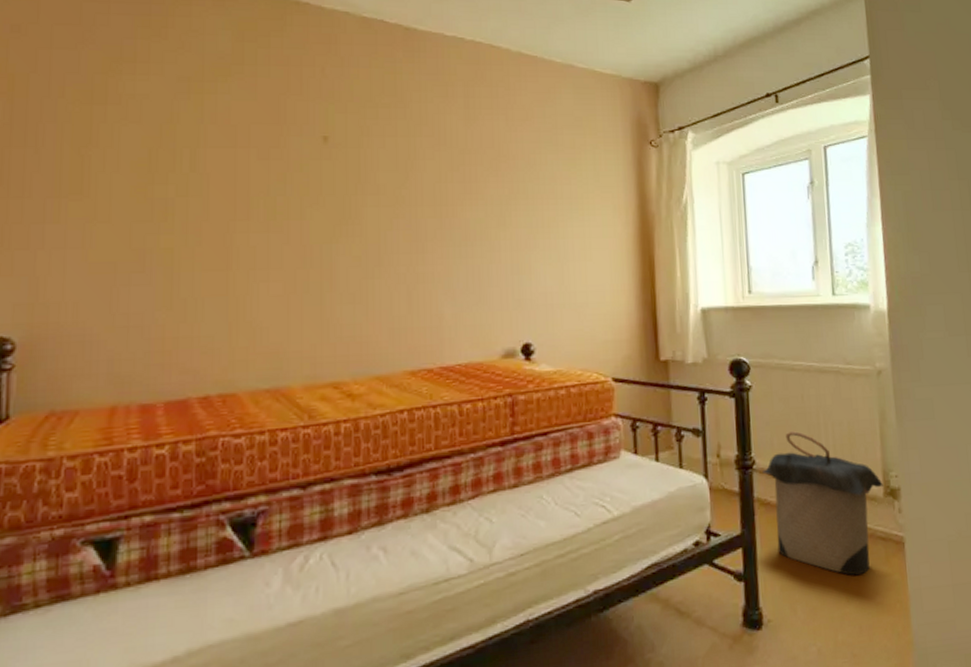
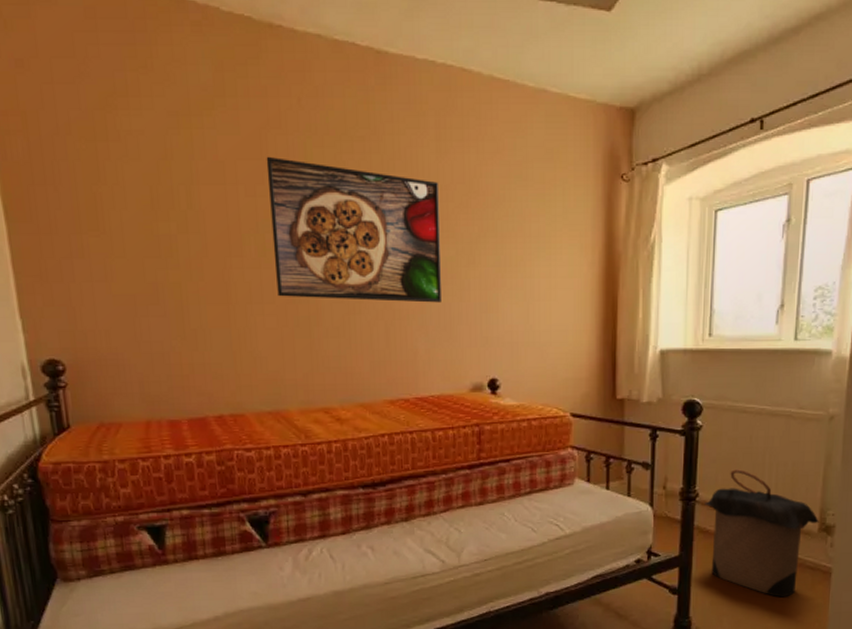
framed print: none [283,120,470,265] -> present [266,156,441,303]

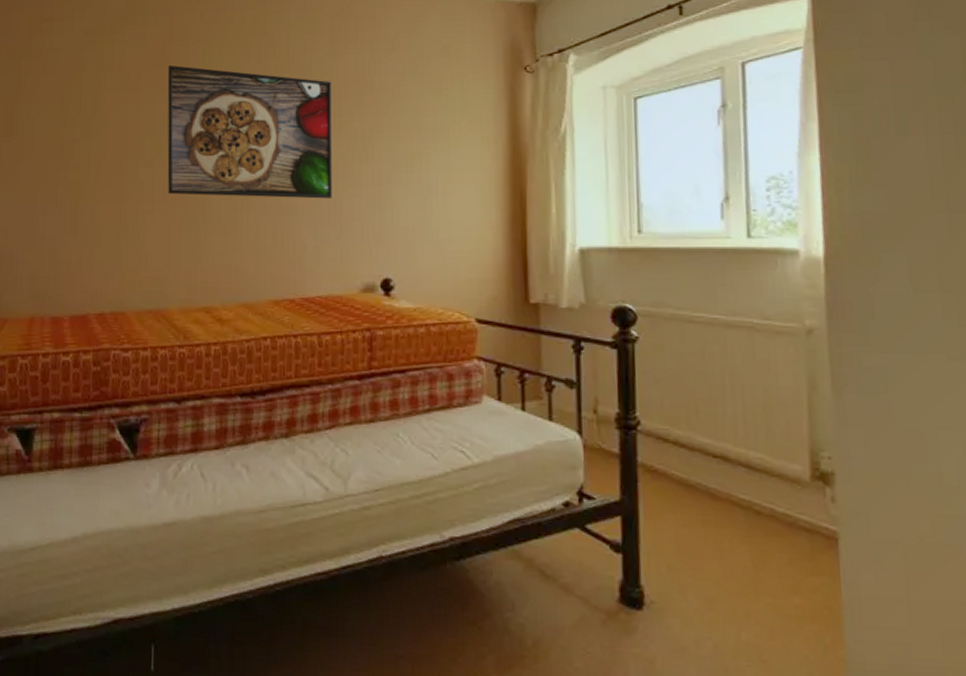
laundry hamper: present [704,469,819,598] -> none [649,392,810,569]

